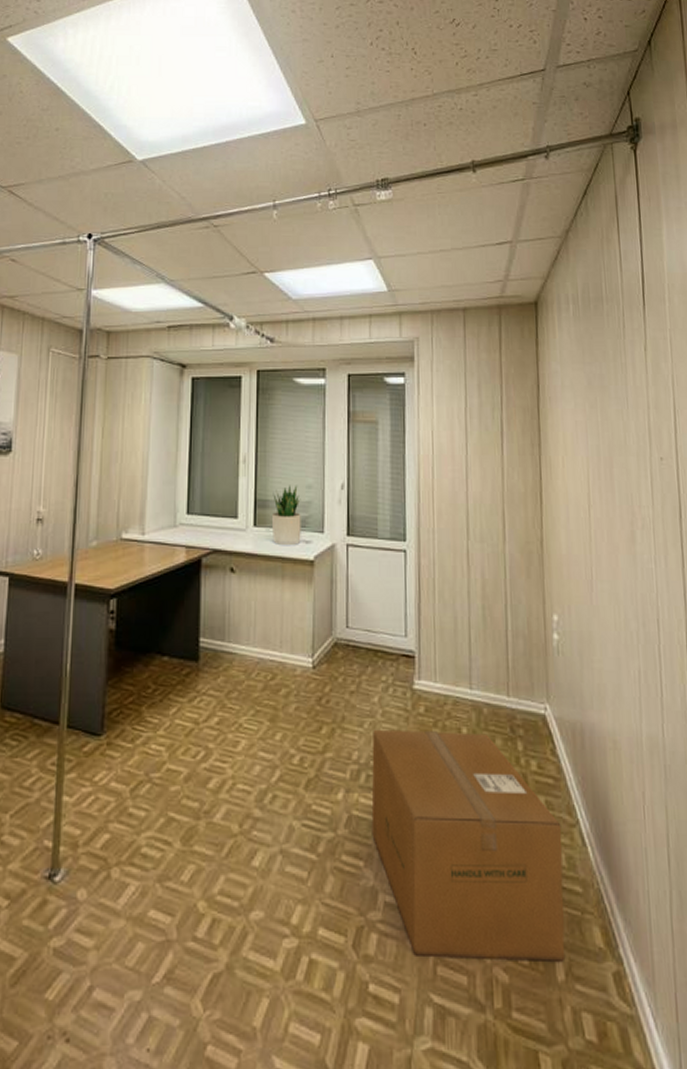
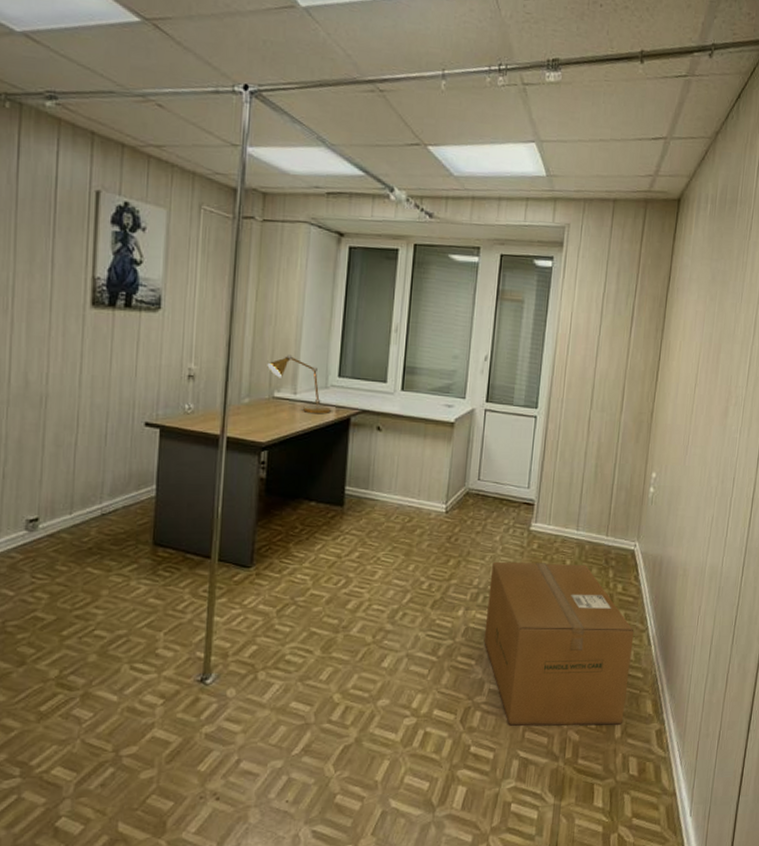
desk lamp: none [114,492,181,556] -> present [267,354,331,414]
planter: present [271,485,301,546] -> none [418,354,447,410]

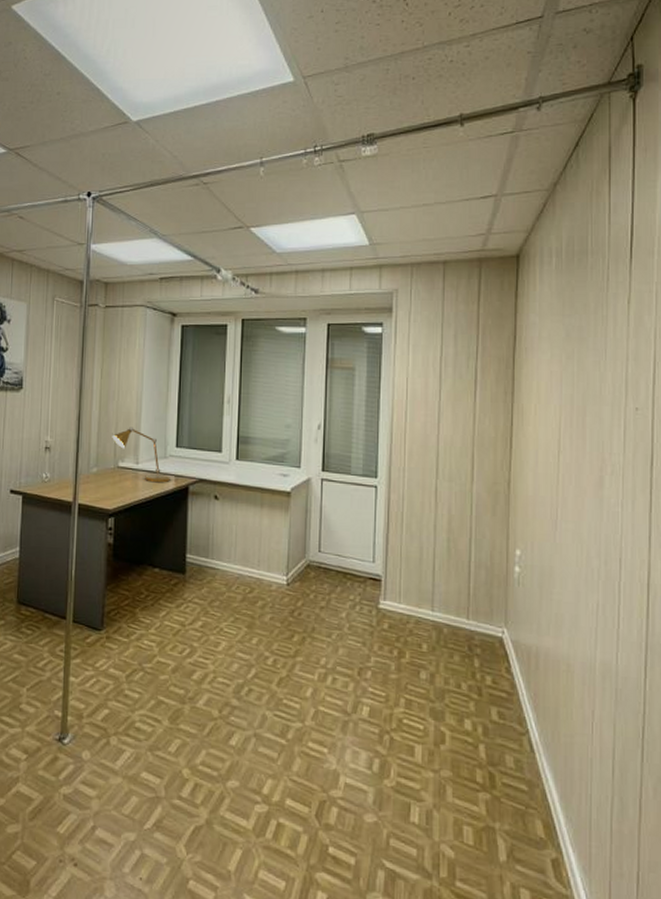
box: present [484,561,634,726] -> none [336,640,512,846]

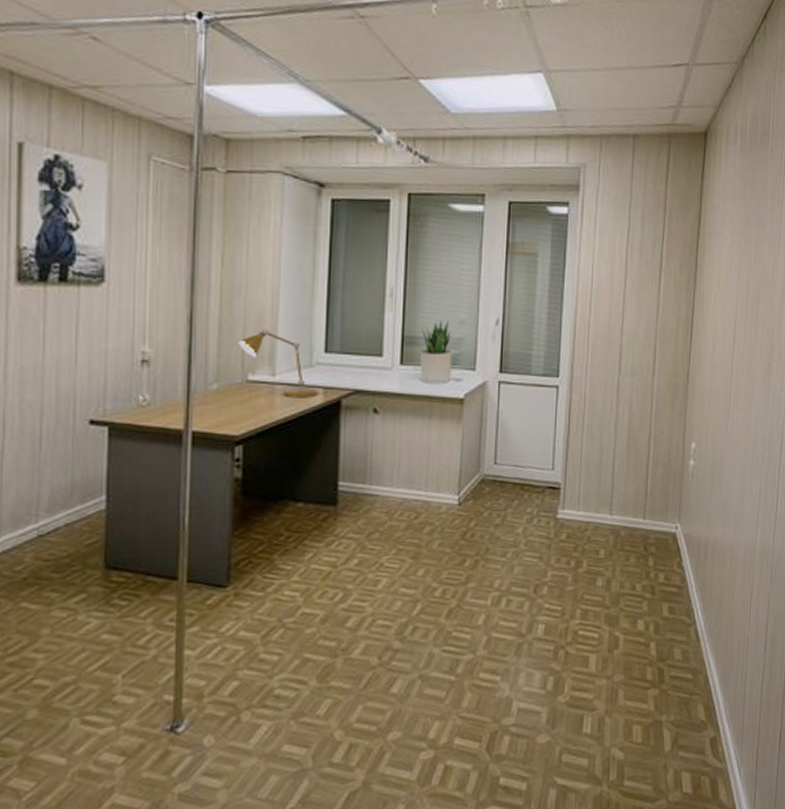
planter: none [252,424,280,479] -> present [419,320,453,385]

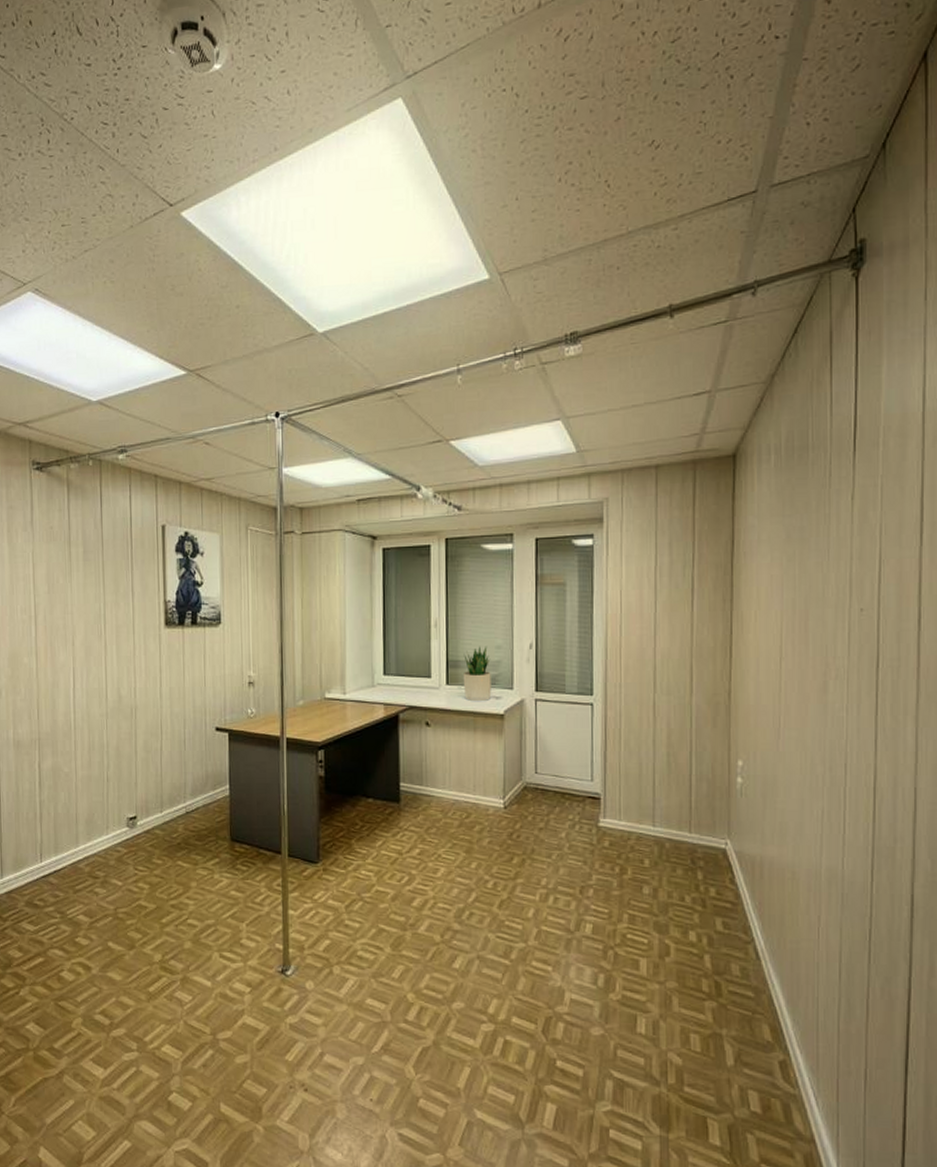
desk lamp: present [238,329,317,398] -> none [317,656,379,713]

